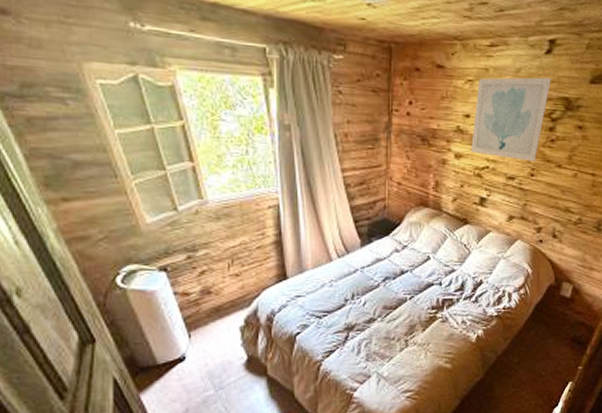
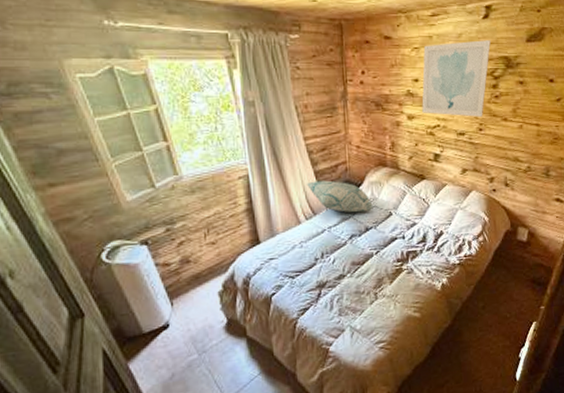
decorative pillow: none [340,216,411,254] -> present [306,180,373,213]

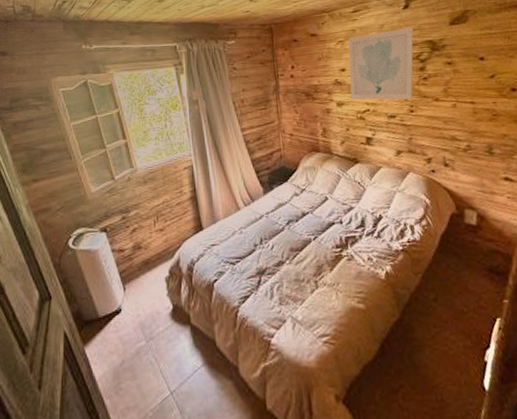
decorative pillow: present [306,180,373,213] -> none [244,167,309,199]

